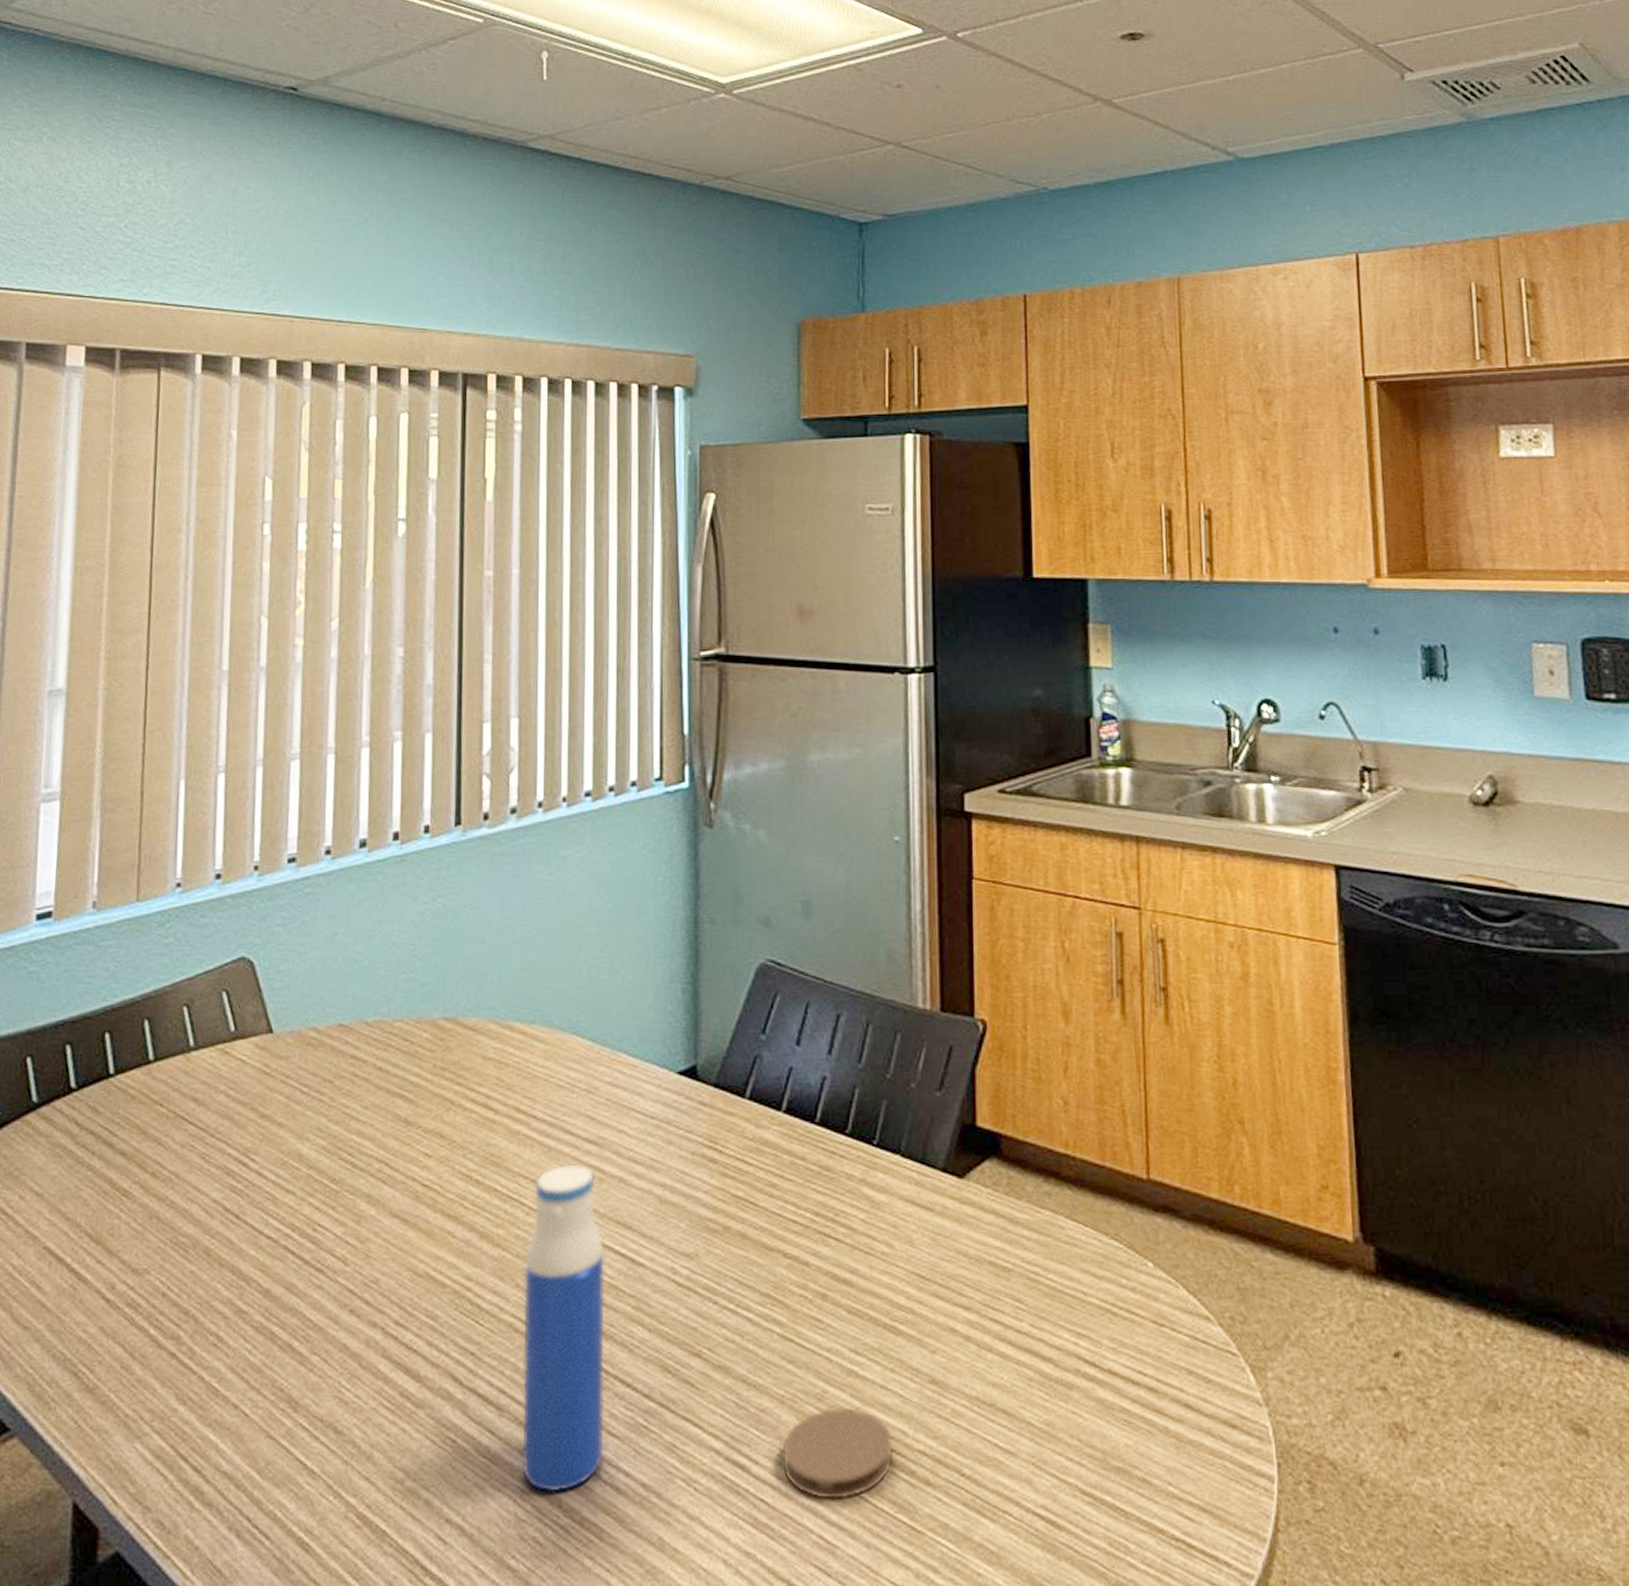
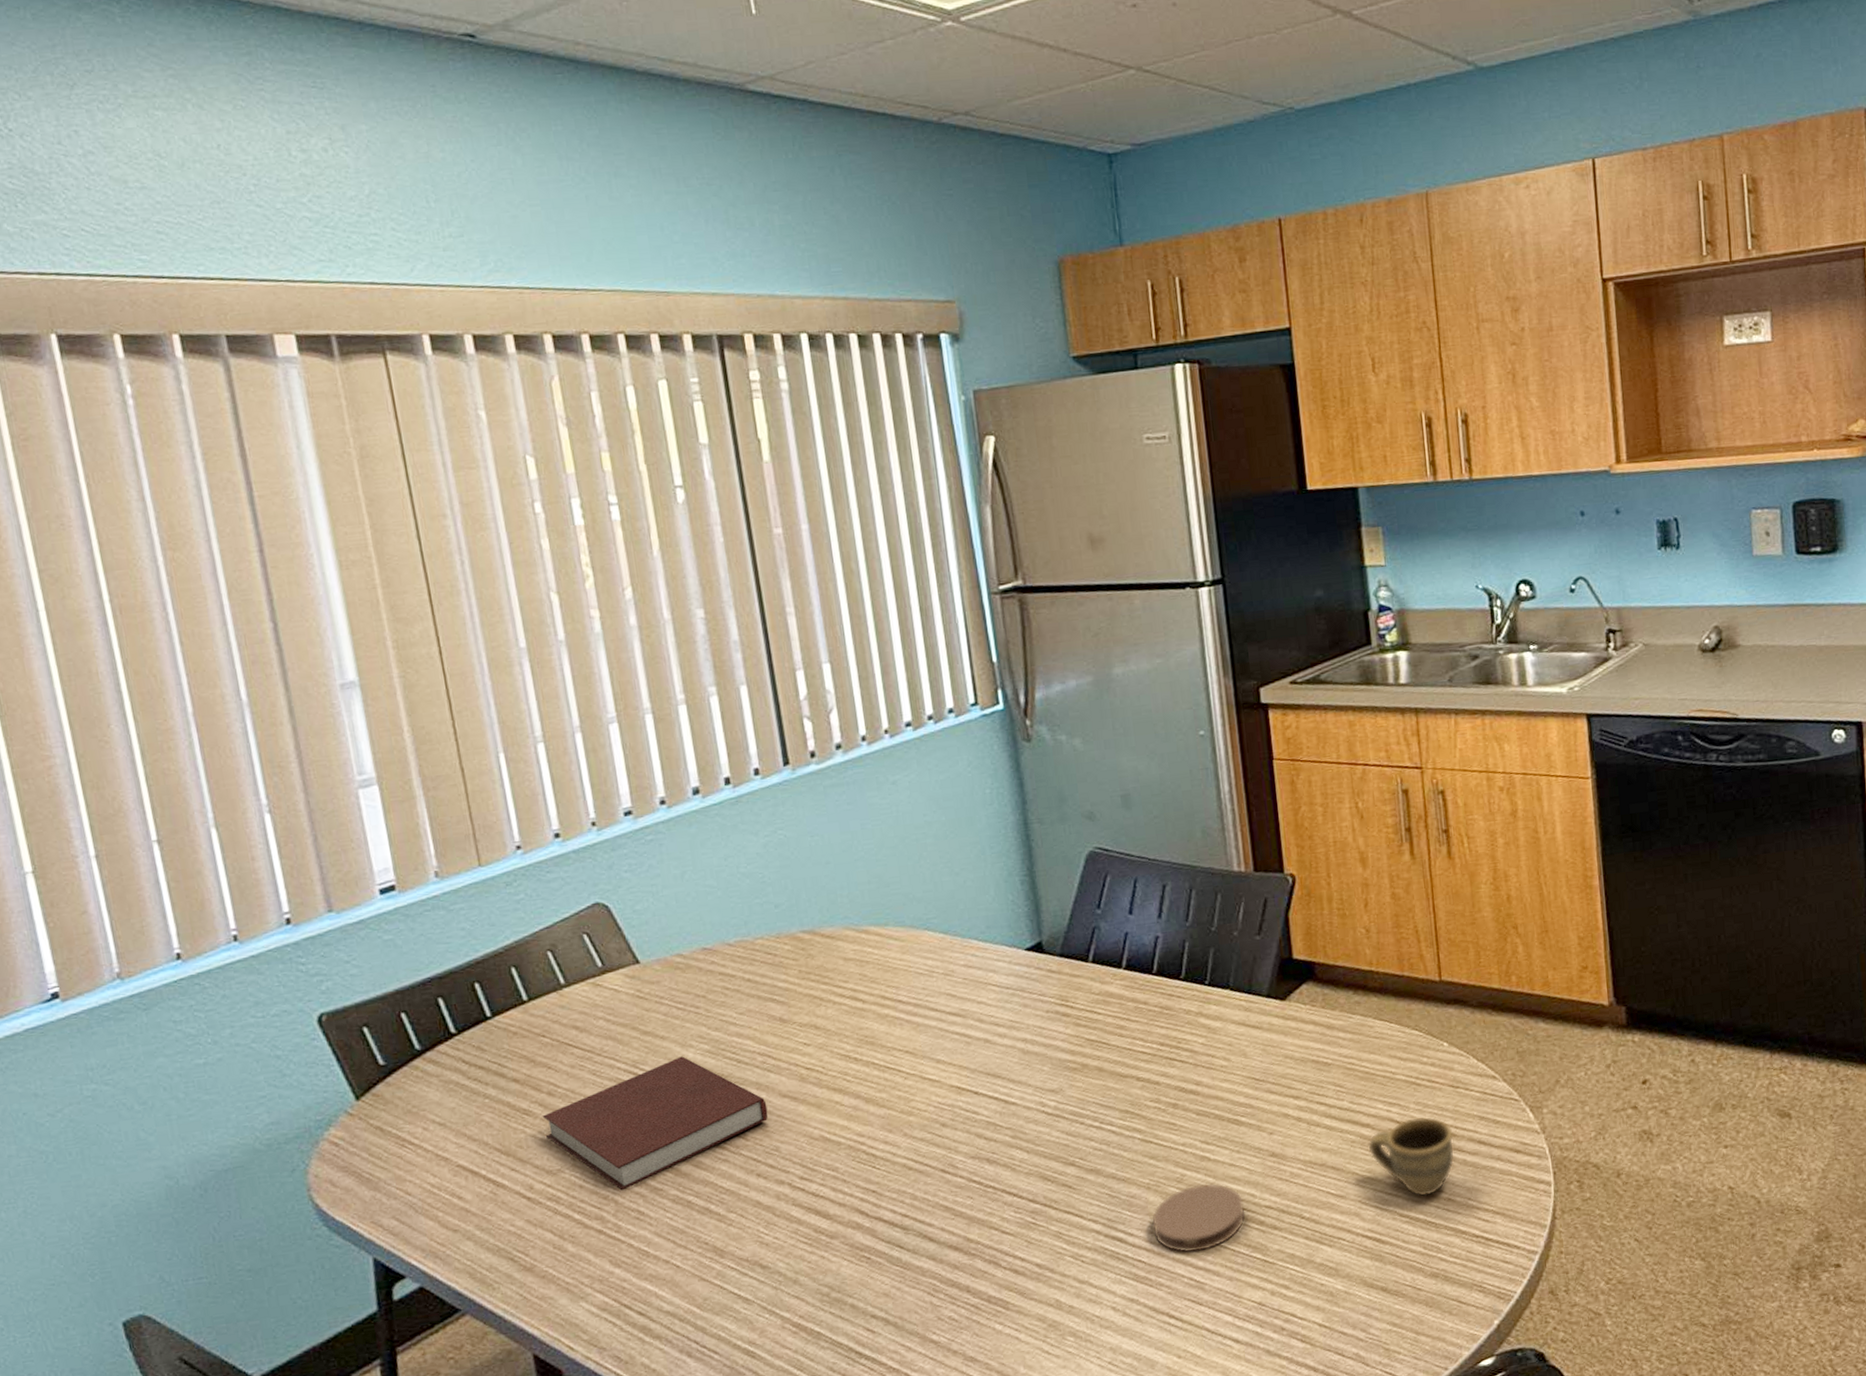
notebook: none [140,1150,375,1307] -> present [542,1056,768,1191]
water bottle: present [522,1164,605,1493] -> none [908,1033,1001,1283]
cup: none [1048,1359,1154,1469] -> present [1368,1116,1455,1196]

